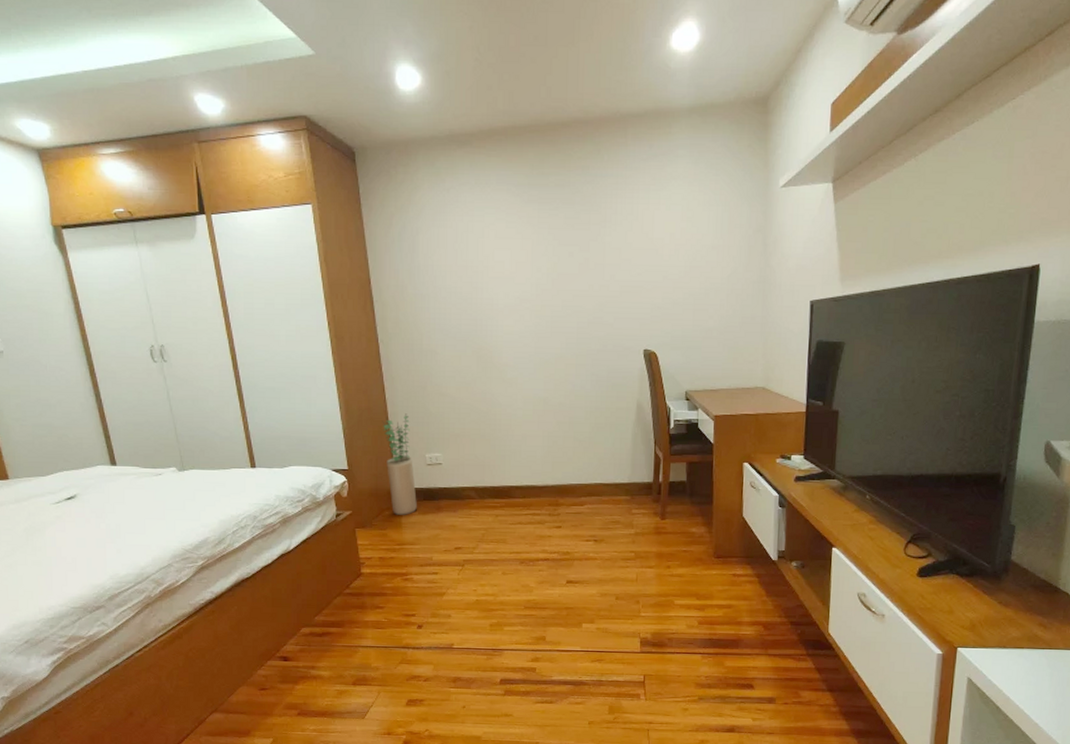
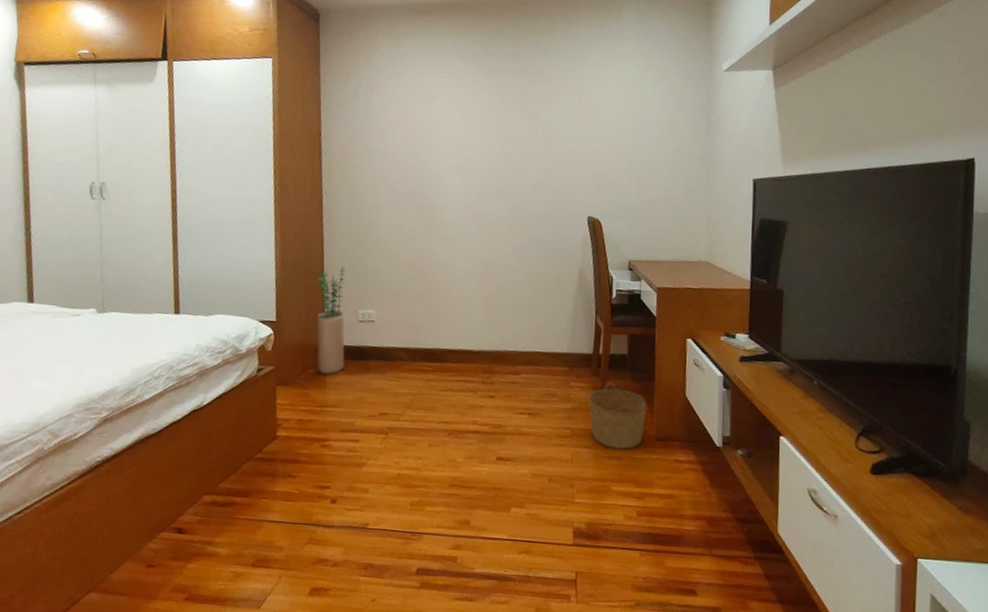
basket: none [650,508,706,567] -> present [588,382,647,450]

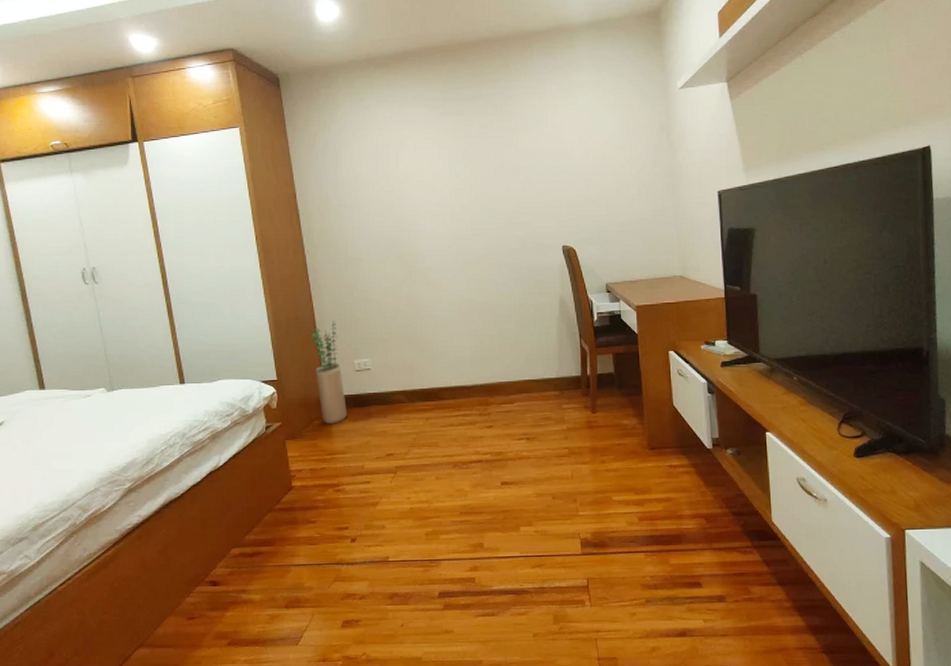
basket: present [588,382,647,450] -> none [581,401,638,462]

